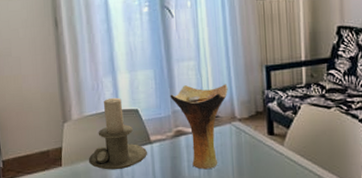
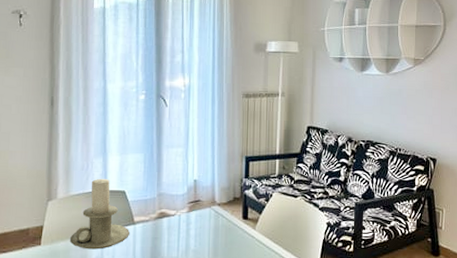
vase: present [170,84,228,170] -> none [157,170,211,251]

